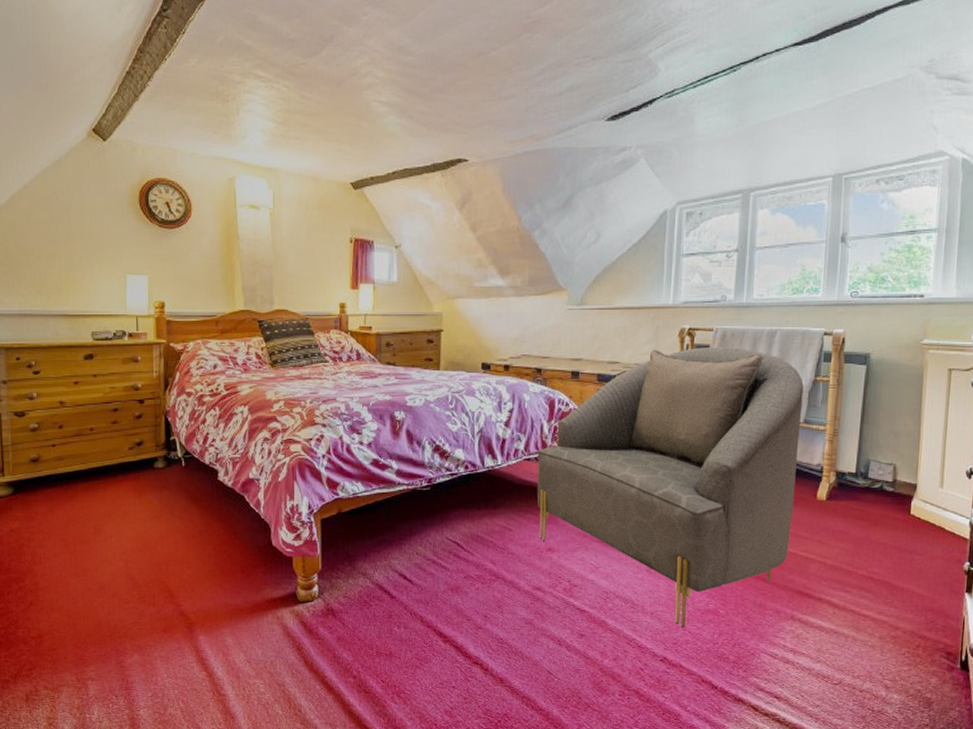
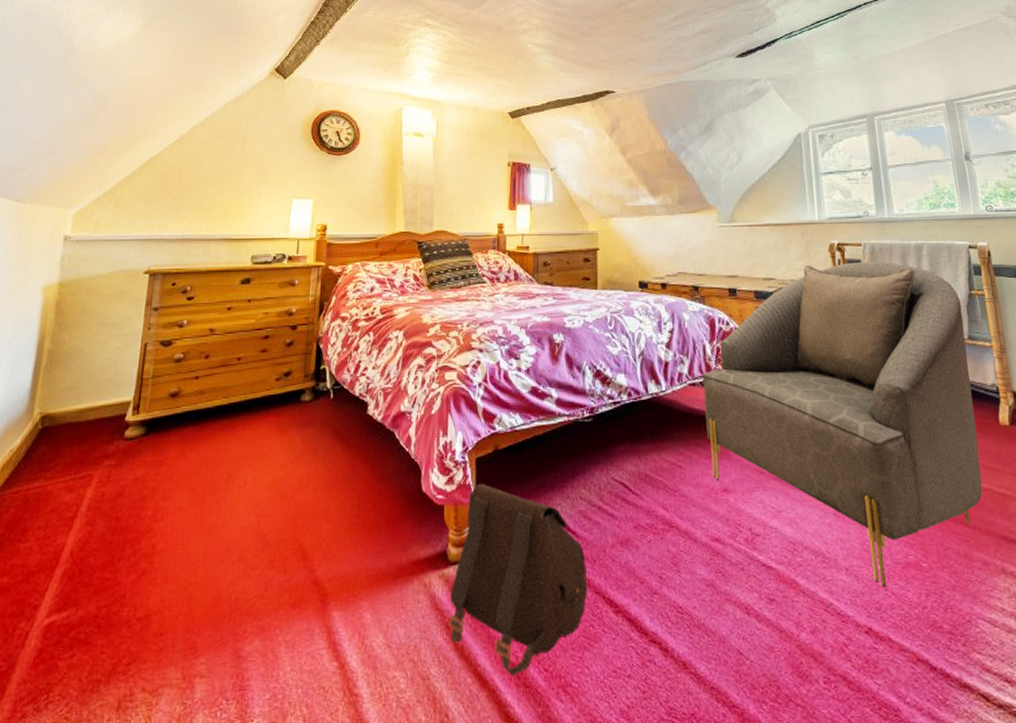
satchel: none [300,541,420,684] -> present [450,484,587,675]

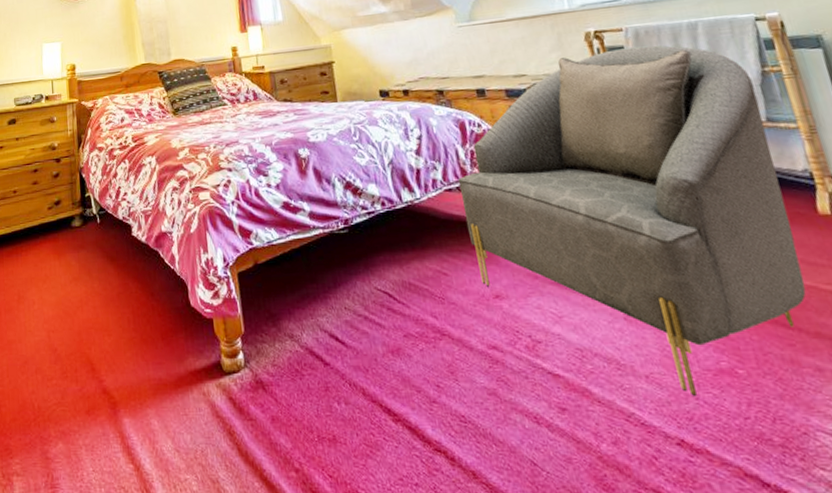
satchel: present [450,484,587,675] -> none [229,297,364,481]

